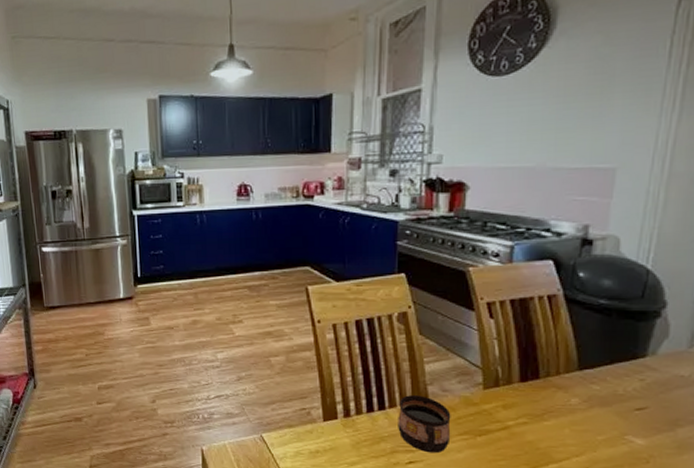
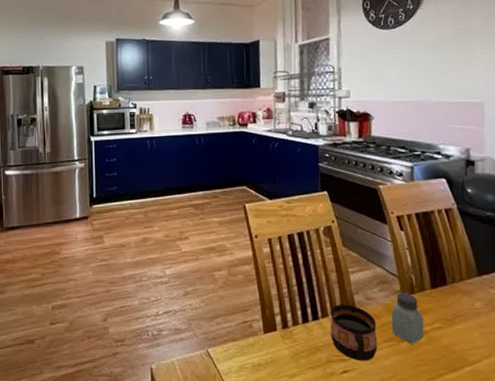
saltshaker: none [468,385,507,439] -> present [391,292,425,344]

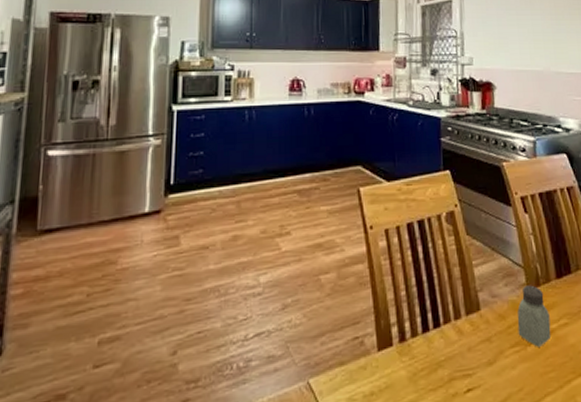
cup: present [330,304,378,361] -> none [453,304,504,375]

